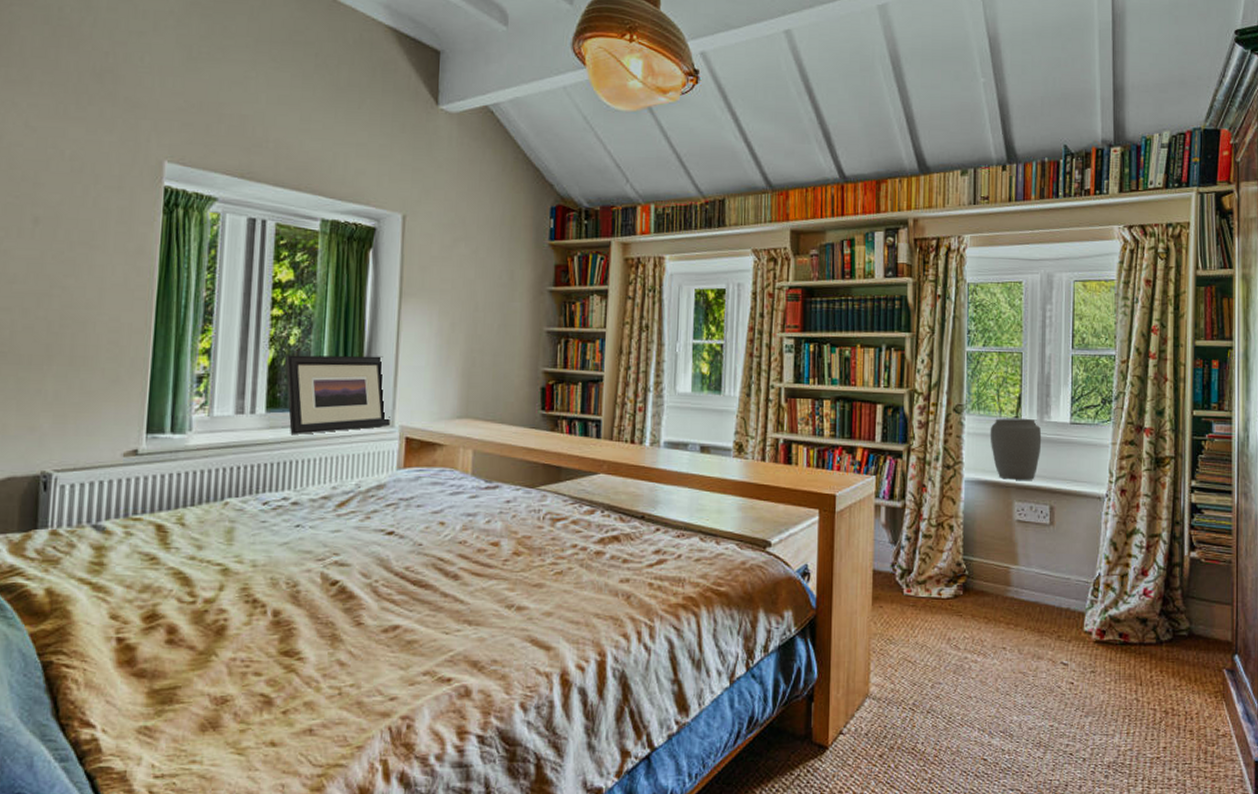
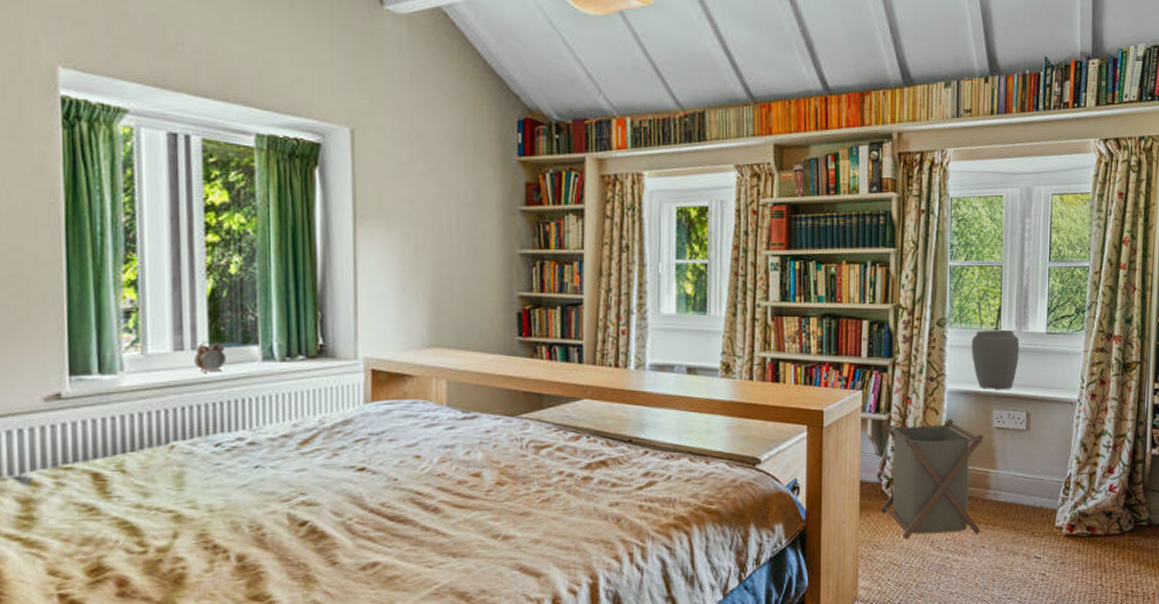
alarm clock: none [252,405,280,436] -> present [194,340,227,374]
picture frame: present [285,355,391,436] -> none [227,284,354,372]
laundry basket: none [894,508,1004,635] -> present [881,418,983,539]

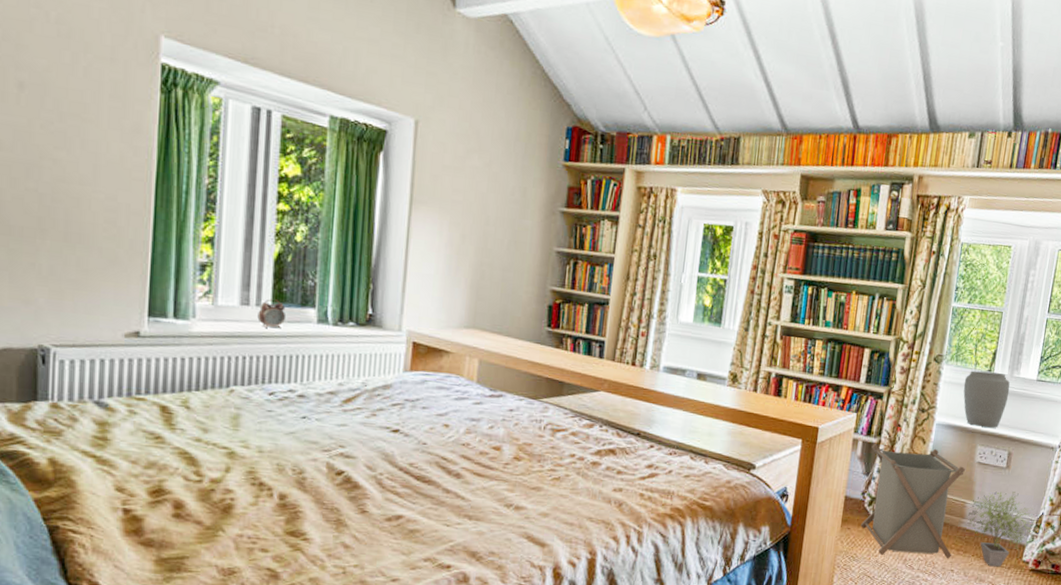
potted plant: none [993,454,1065,538] -> present [969,492,1035,567]

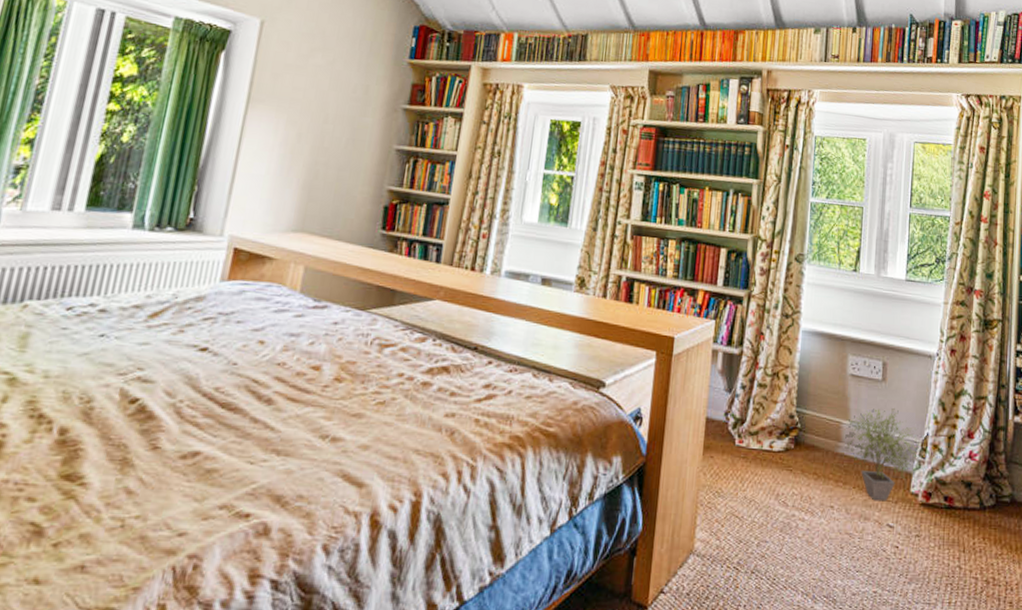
alarm clock: present [257,299,287,329] -> none [67,203,100,236]
laundry basket: present [861,444,965,558] -> none [725,355,837,491]
vase: present [963,370,1010,428] -> none [828,270,878,335]

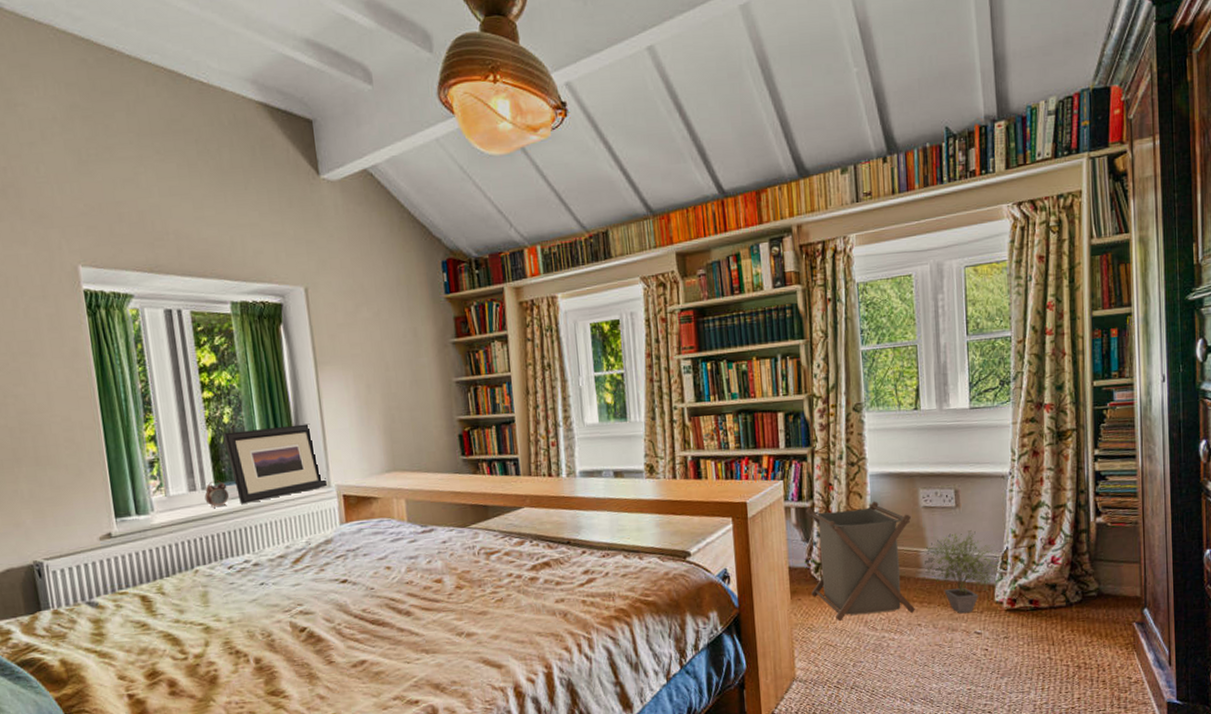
alarm clock: none [67,203,100,236] -> present [204,480,229,509]
picture frame: none [108,152,221,237] -> present [223,423,328,505]
laundry basket: none [725,355,837,491] -> present [806,501,915,621]

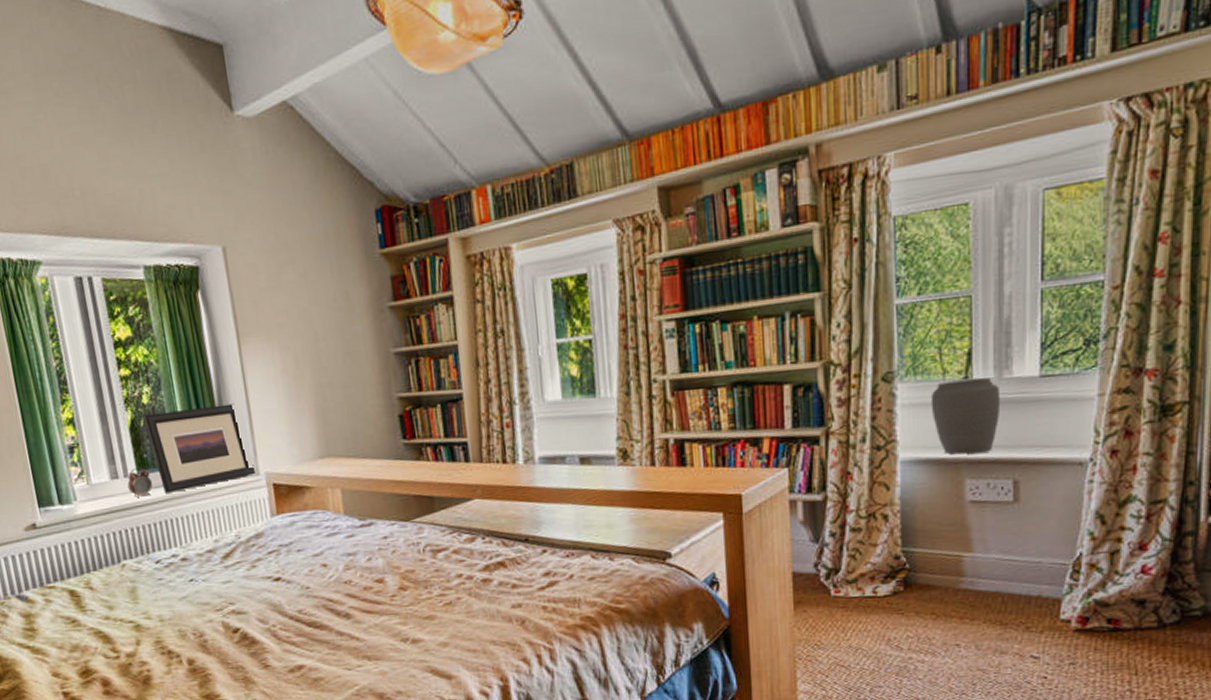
laundry basket: present [806,501,915,621] -> none [816,493,953,638]
vase: none [890,409,942,469] -> present [930,378,1001,454]
potted plant: present [925,530,1002,614] -> none [968,531,1073,634]

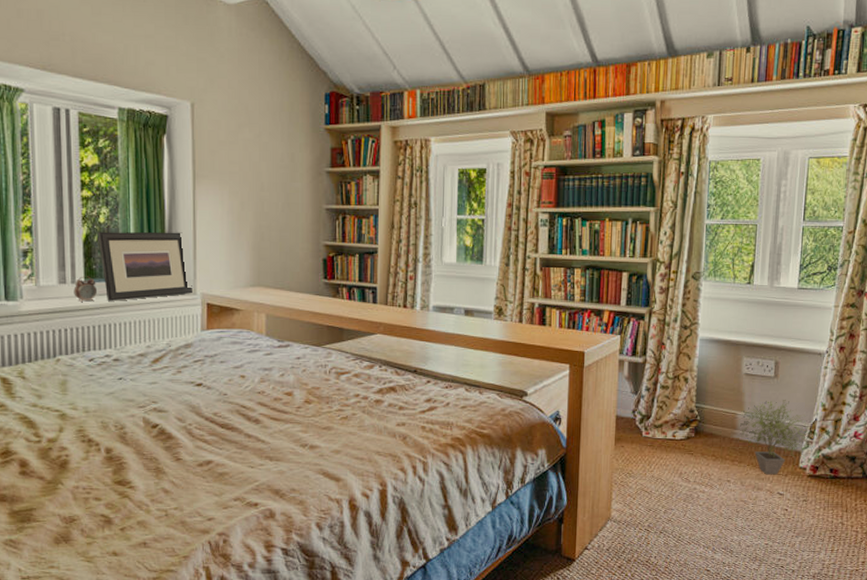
vase: present [930,378,1001,454] -> none [724,284,771,339]
potted plant: none [968,531,1073,634] -> present [740,400,810,475]

